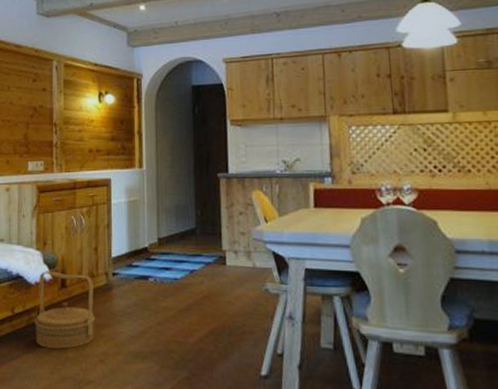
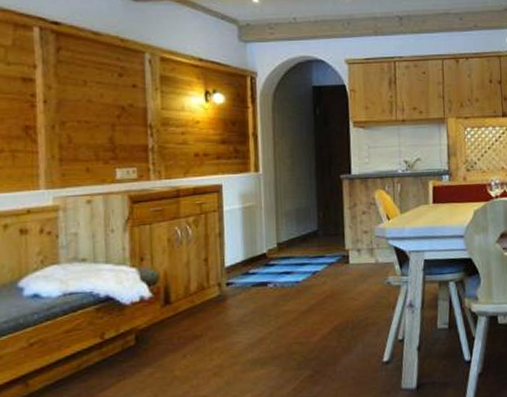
woven basket: present [35,271,95,349] -> none [132,288,207,371]

